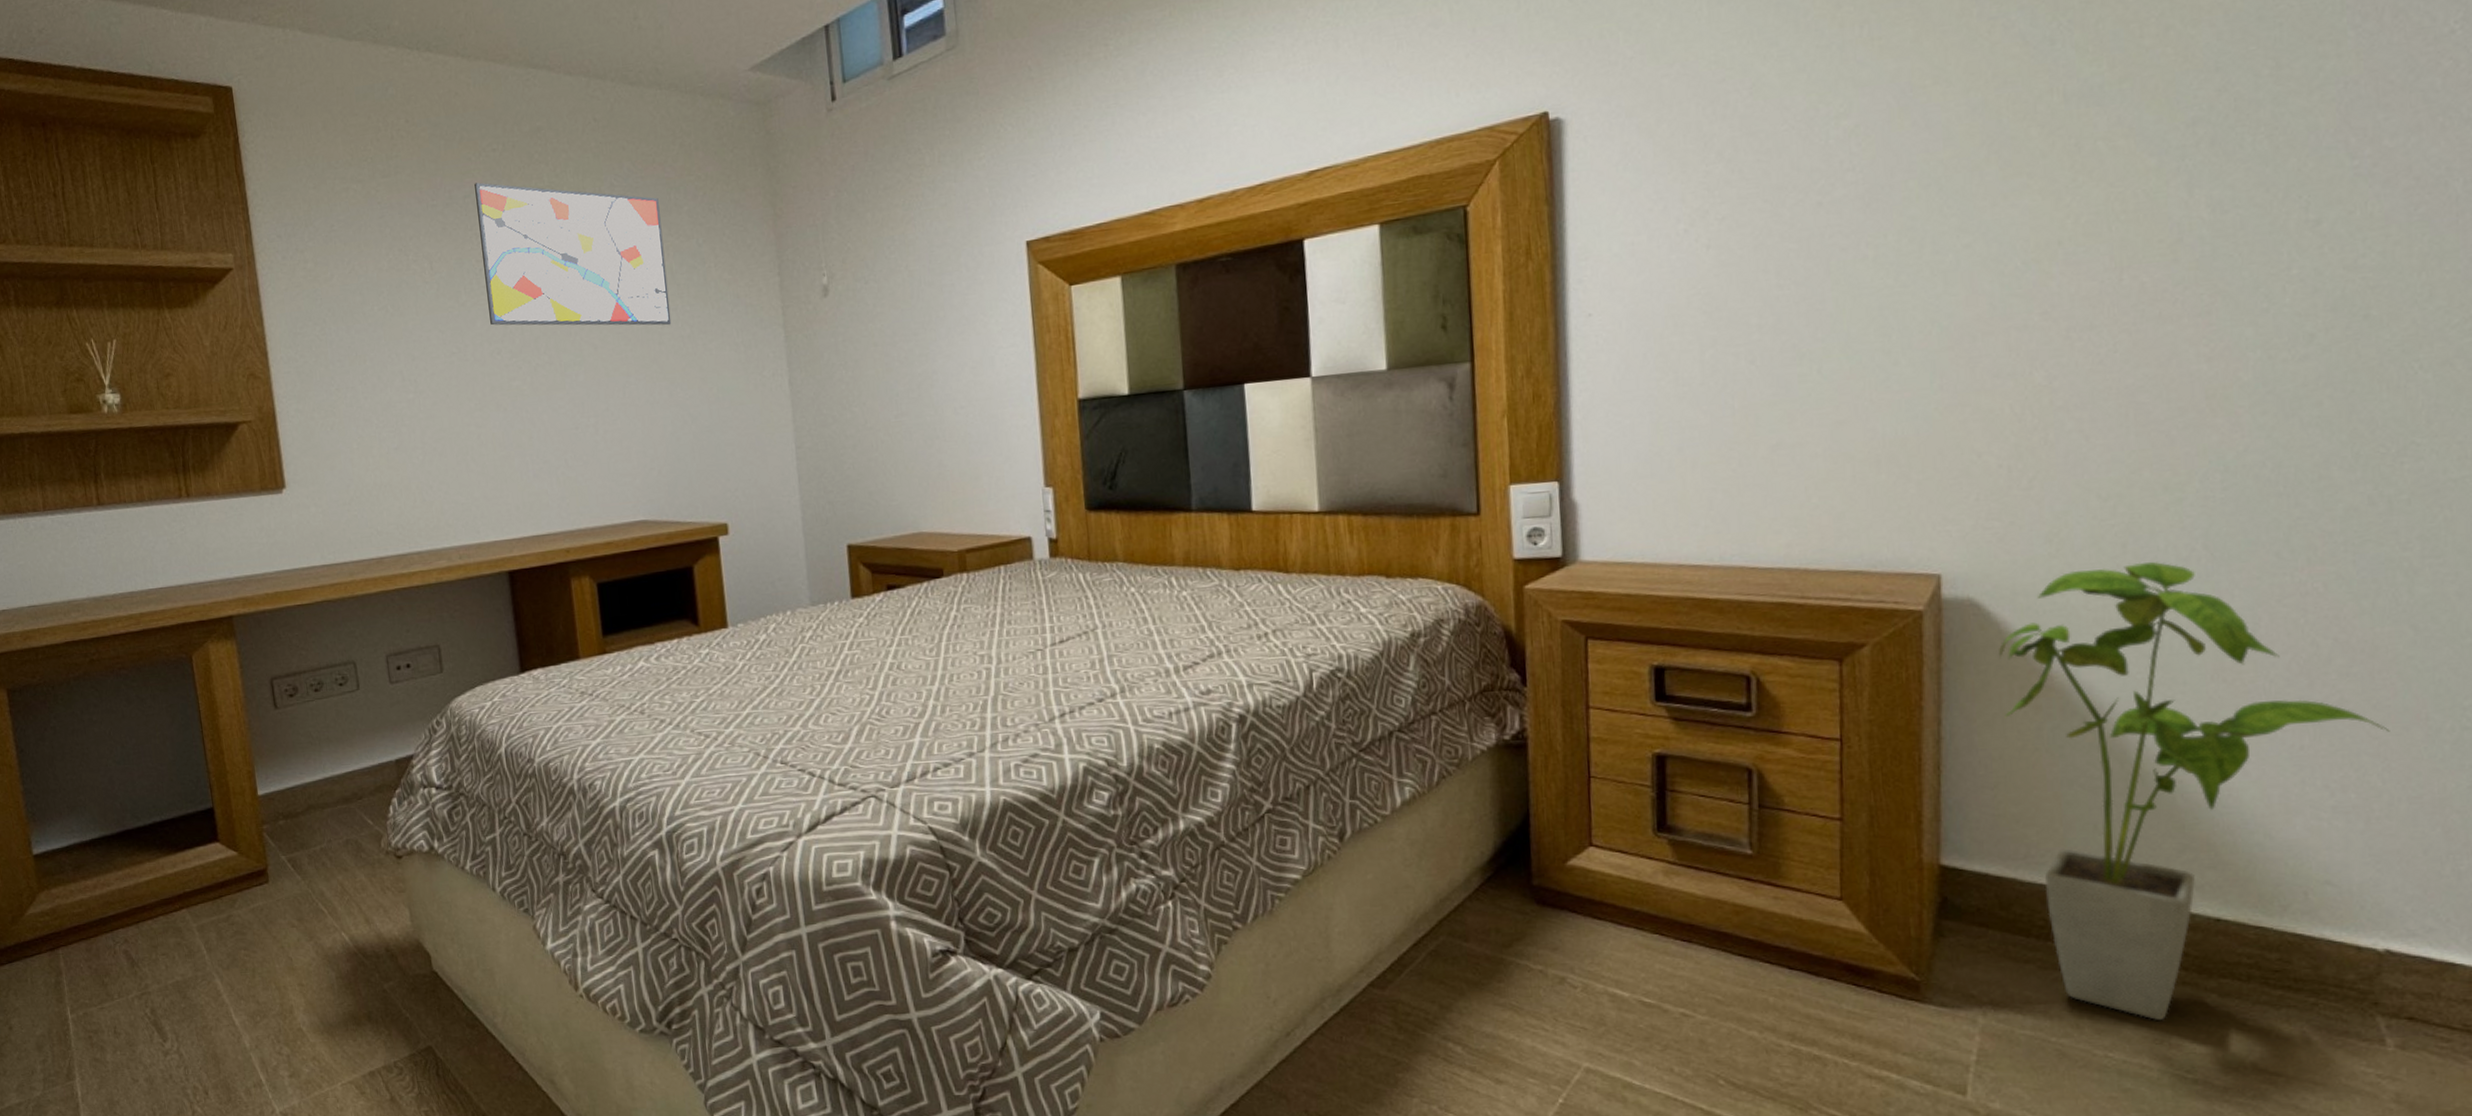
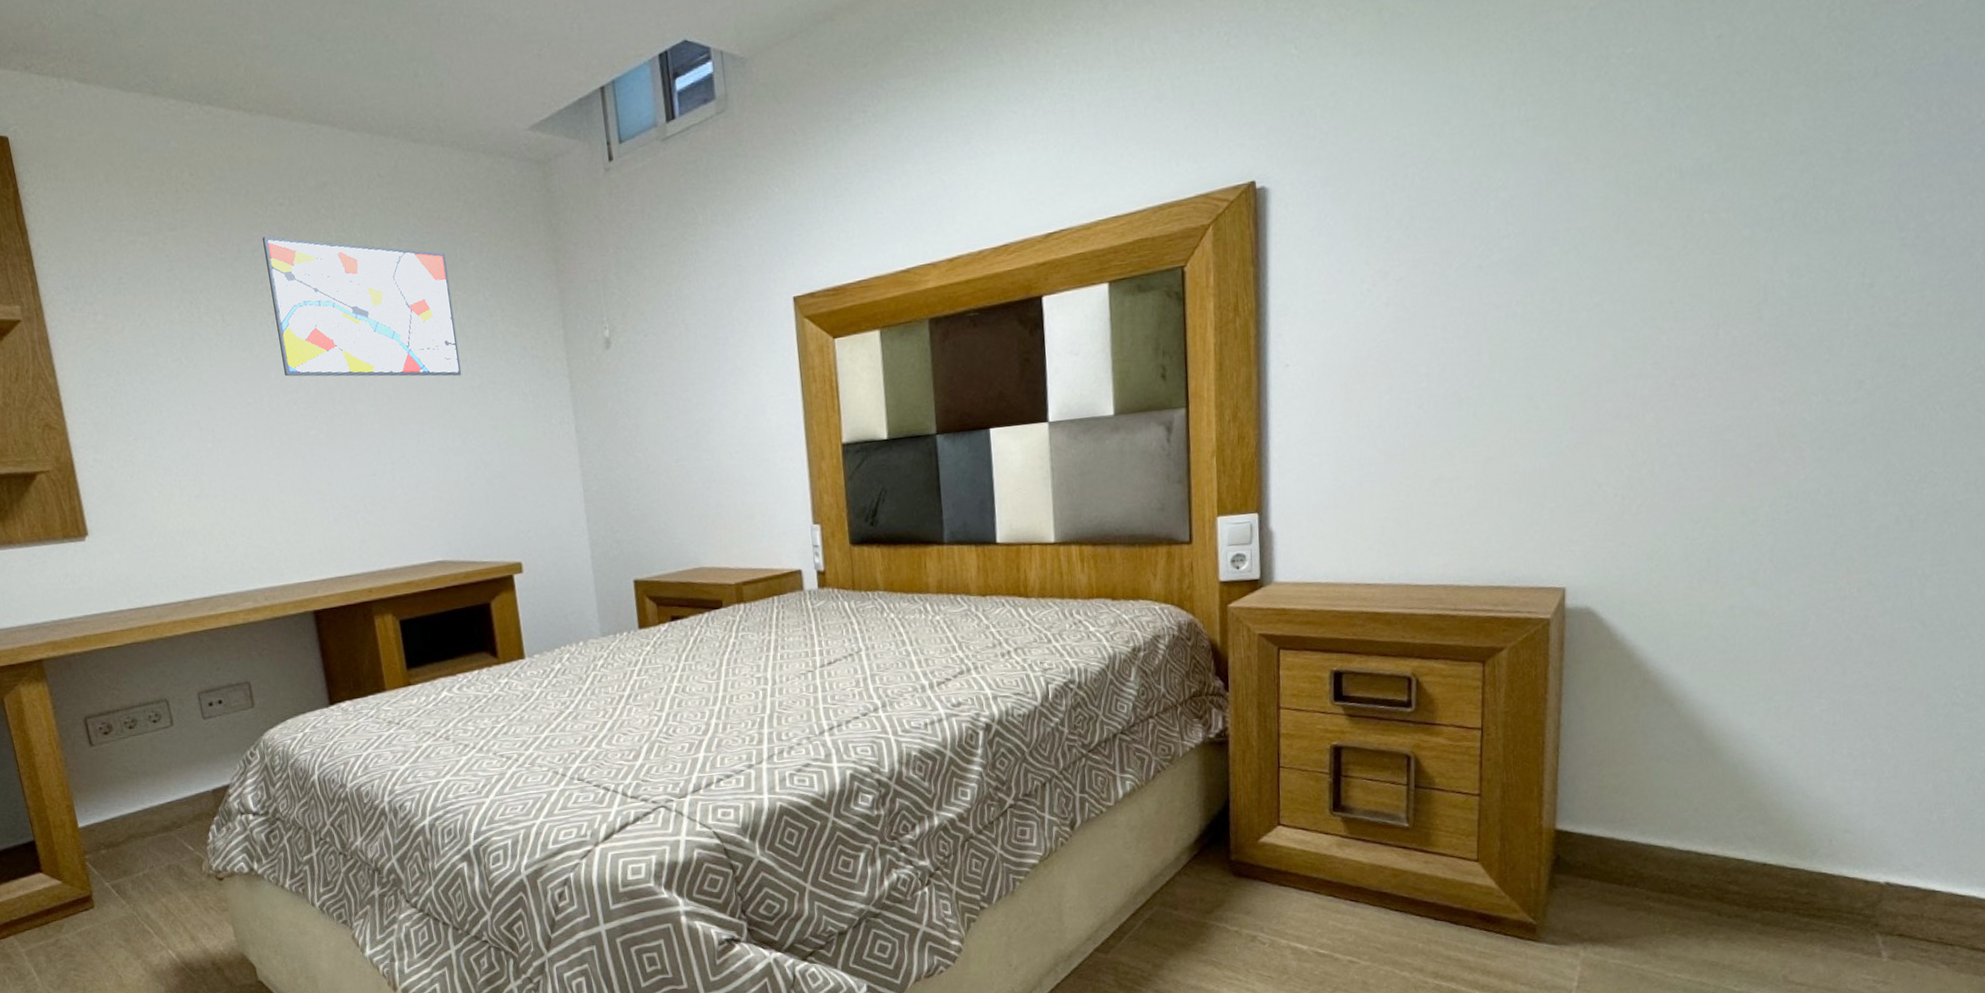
house plant: present [1999,561,2390,1020] -> none [1608,573,1900,946]

